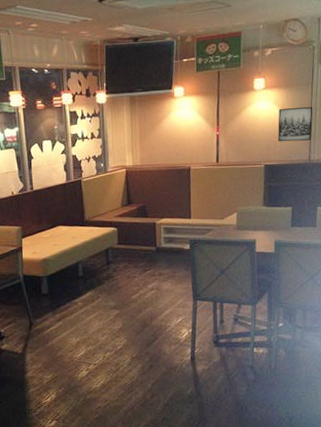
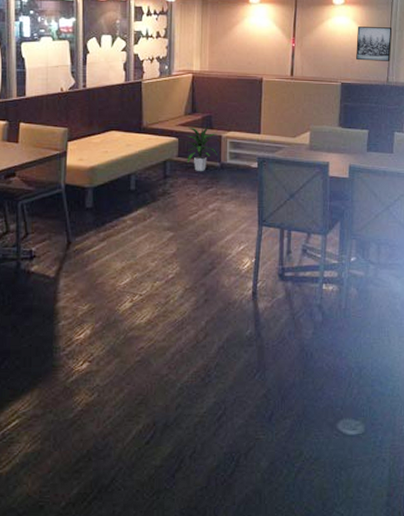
indoor plant: none [124,214,153,256] -> present [187,125,218,171]

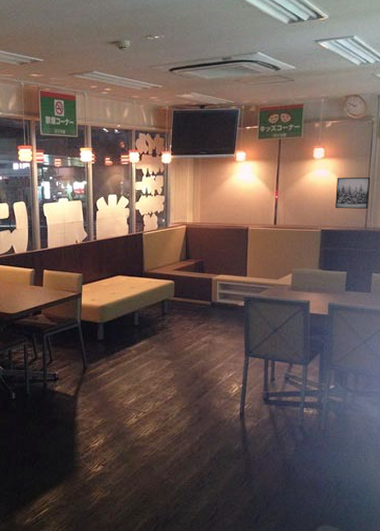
indoor plant: present [187,125,218,171] -> none [182,270,209,309]

